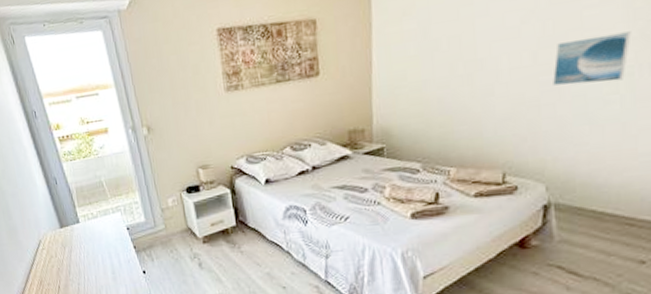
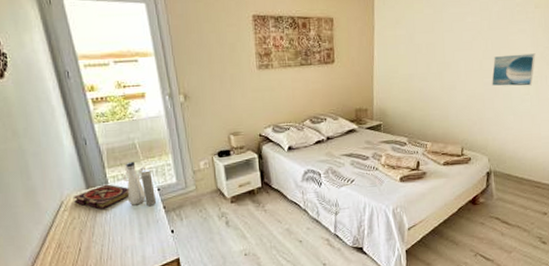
book: none [49,223,100,249] -> present [73,184,129,210]
water bottle: none [93,200,126,245] -> present [123,161,156,206]

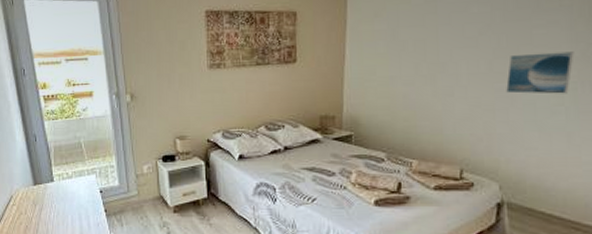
book: present [73,184,129,210] -> none [21,182,73,207]
water bottle: present [123,161,156,206] -> none [68,161,98,207]

